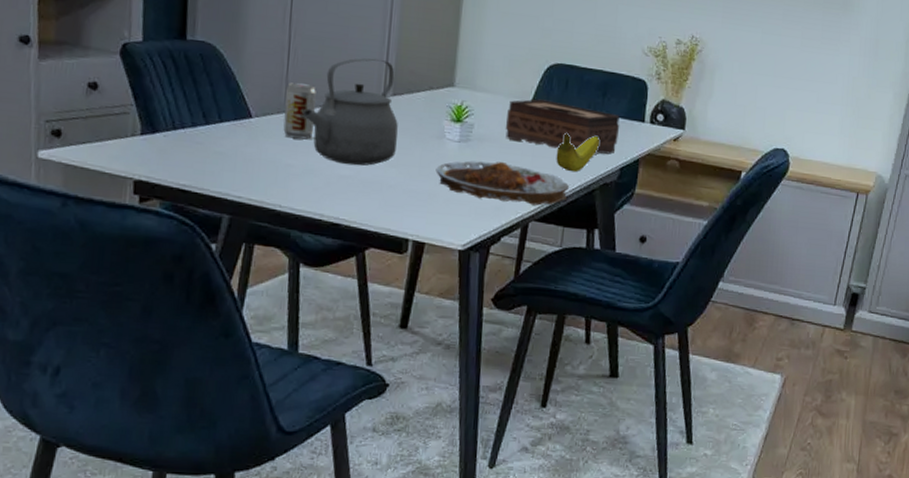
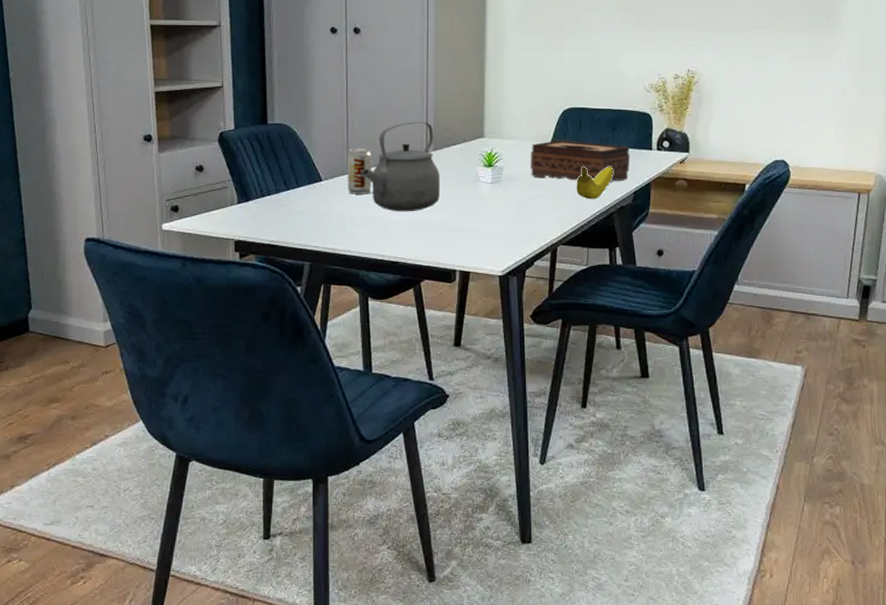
plate: present [435,160,569,206] -> none [474,197,590,231]

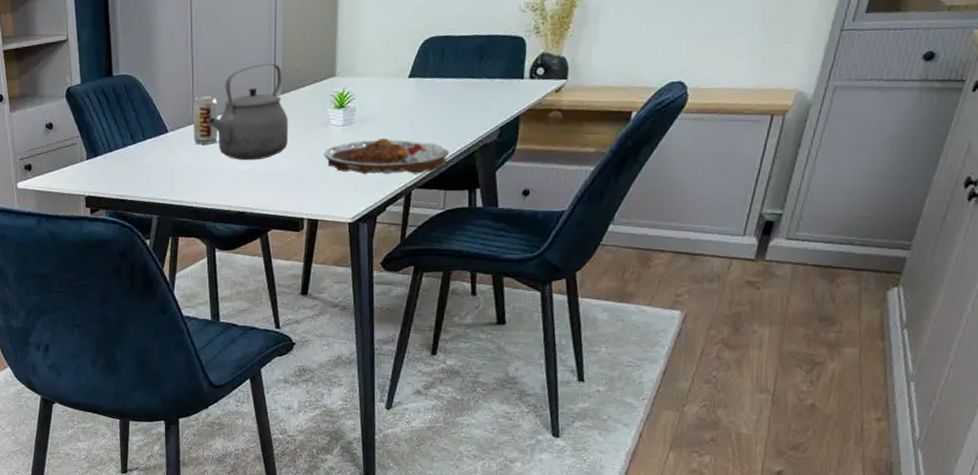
plate: none [474,197,590,231] -> present [324,138,449,175]
tissue box: present [530,140,631,182] -> none [384,73,498,118]
fruit: present [576,166,613,200] -> none [435,99,477,138]

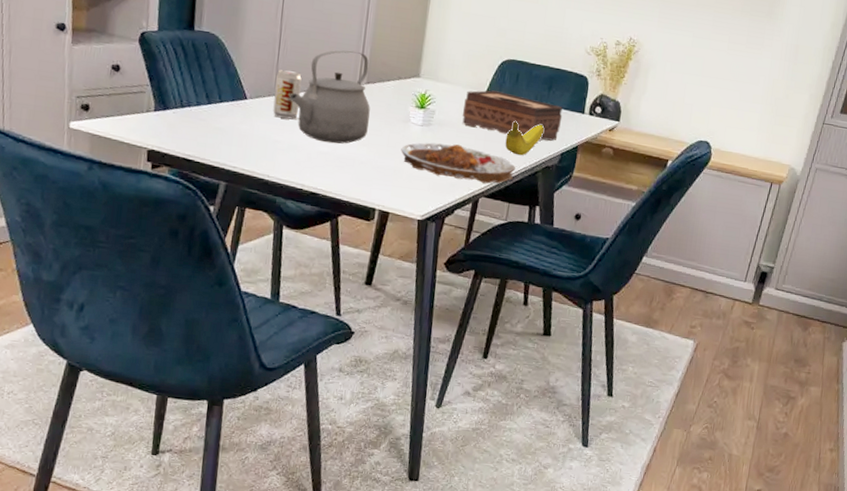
tissue box: none [384,73,498,118] -> present [462,90,563,141]
fruit: none [435,99,477,138] -> present [505,121,544,156]

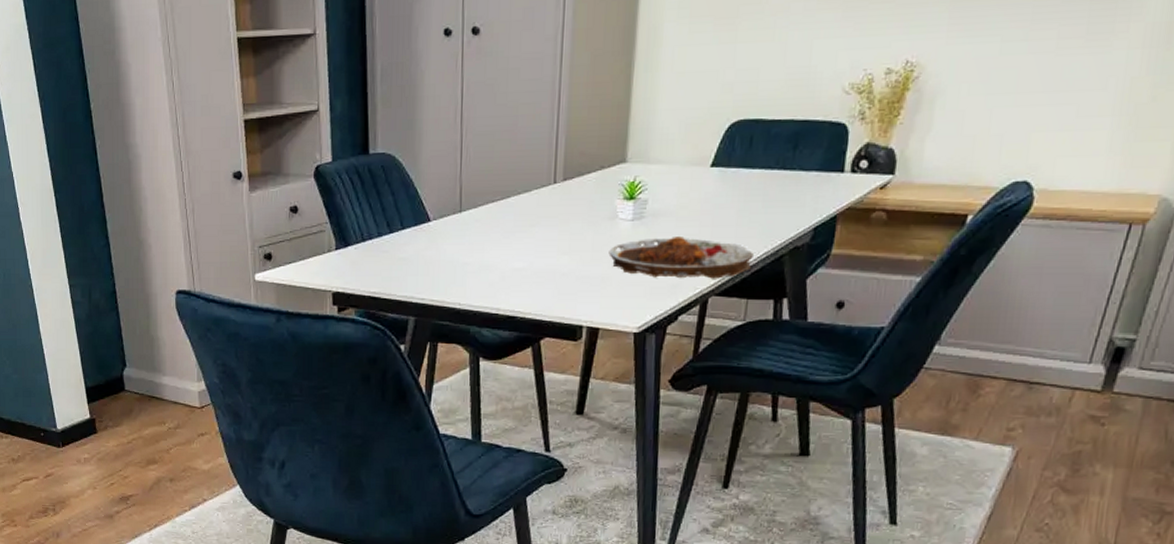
beverage can: present [273,70,302,120] -> none [459,181,489,237]
tea kettle: present [289,50,370,144] -> none [476,144,569,257]
tissue box: present [462,90,563,141] -> none [681,162,814,216]
fruit: present [505,121,544,156] -> none [738,194,789,239]

